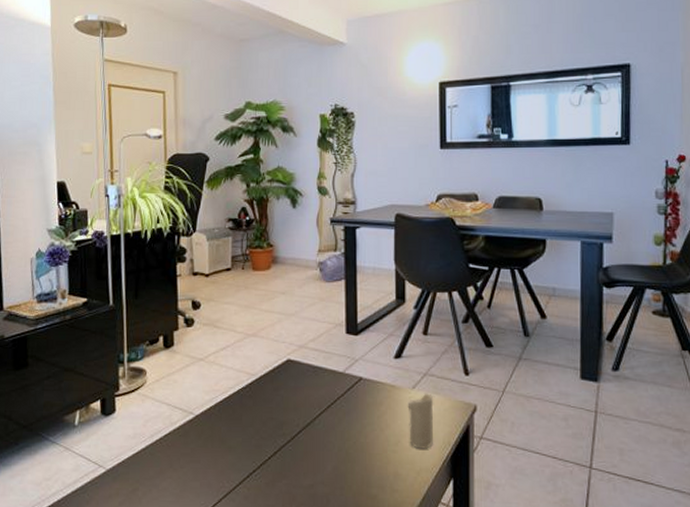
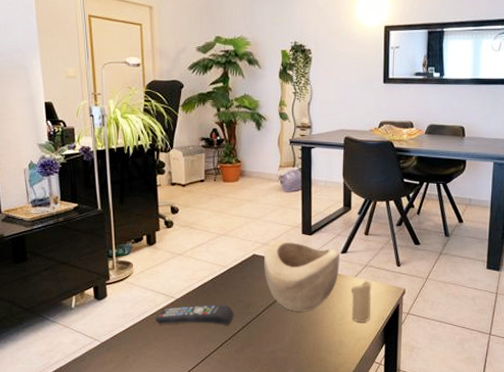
remote control: none [169,422,265,449] -> present [154,304,235,325]
decorative bowl: none [300,341,393,433] -> present [264,240,340,311]

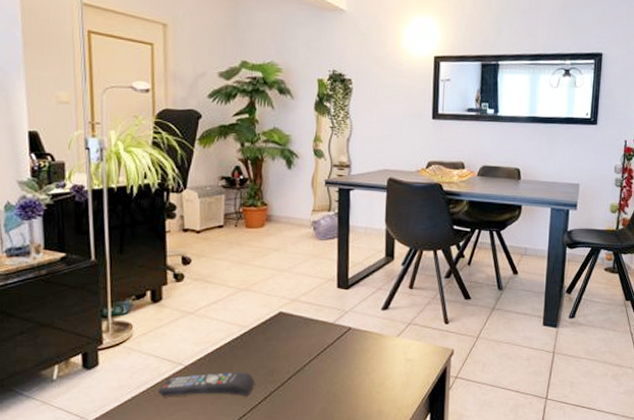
decorative bowl: present [264,240,340,311] -> none [292,295,381,378]
candle: present [351,280,372,323] -> none [392,340,416,389]

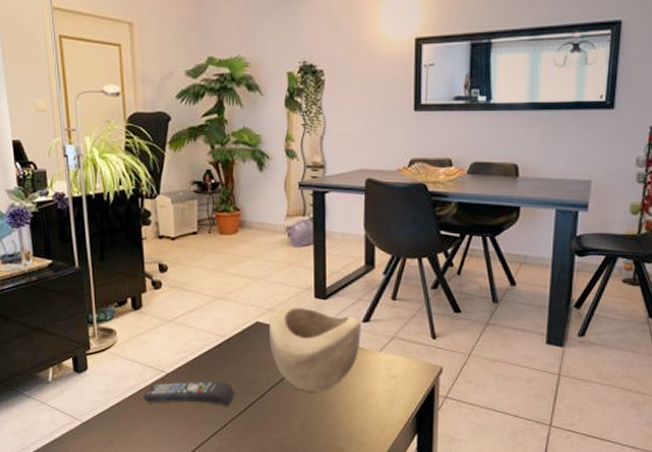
decorative bowl: none [292,295,381,378] -> present [269,305,361,392]

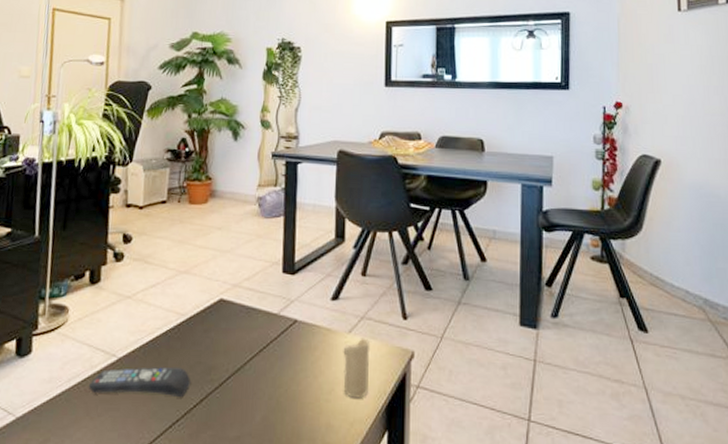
decorative bowl: present [269,305,361,392] -> none [232,280,330,380]
candle: none [375,355,401,407] -> present [343,338,371,398]

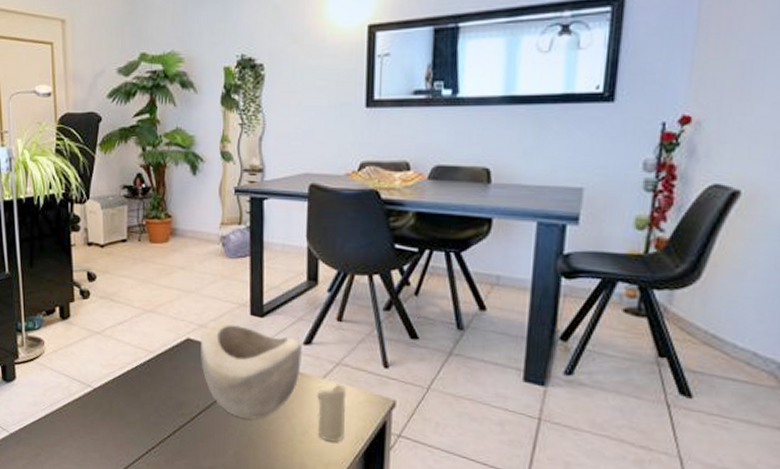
remote control: present [88,367,191,397] -> none [69,398,164,427]
decorative bowl: none [232,280,330,380] -> present [201,321,302,419]

